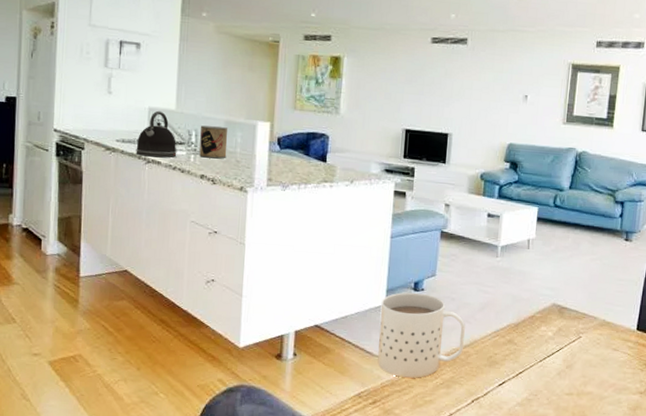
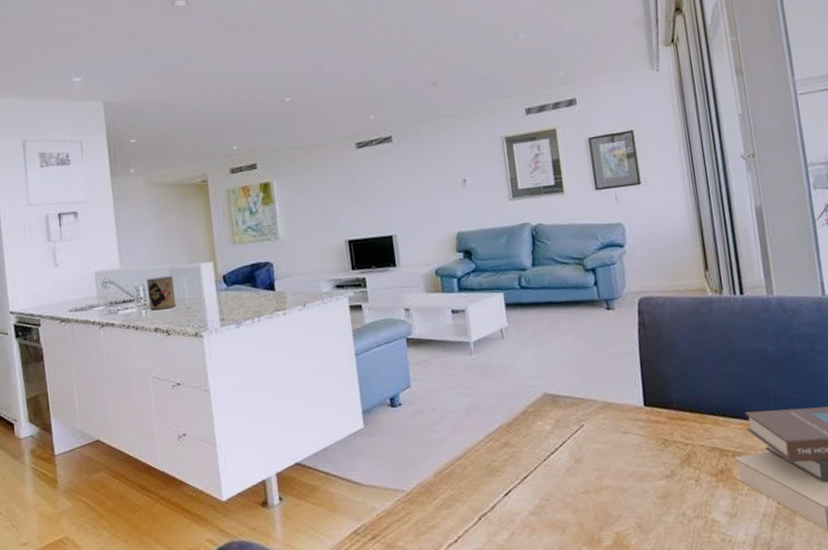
kettle: present [136,110,177,158] -> none [89,273,129,322]
mug: present [377,292,465,378] -> none [359,408,457,505]

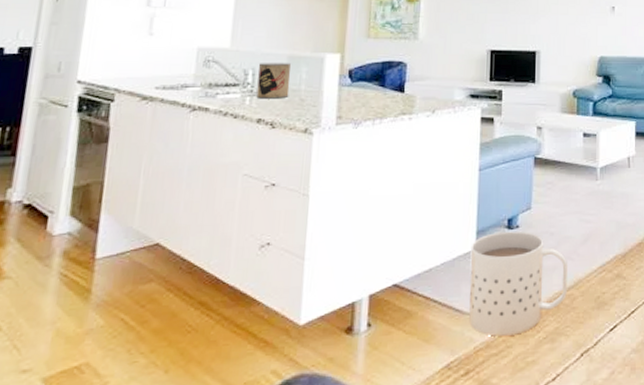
mug: none [359,408,457,505] -> present [469,231,567,337]

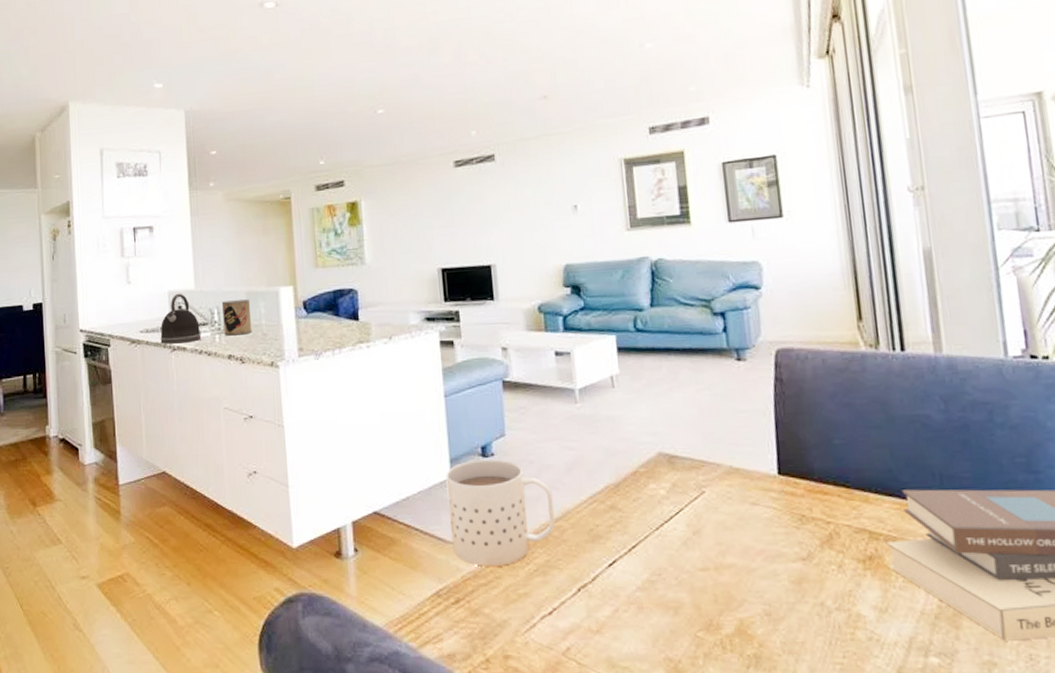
kettle: none [178,50,230,103] -> present [160,293,202,344]

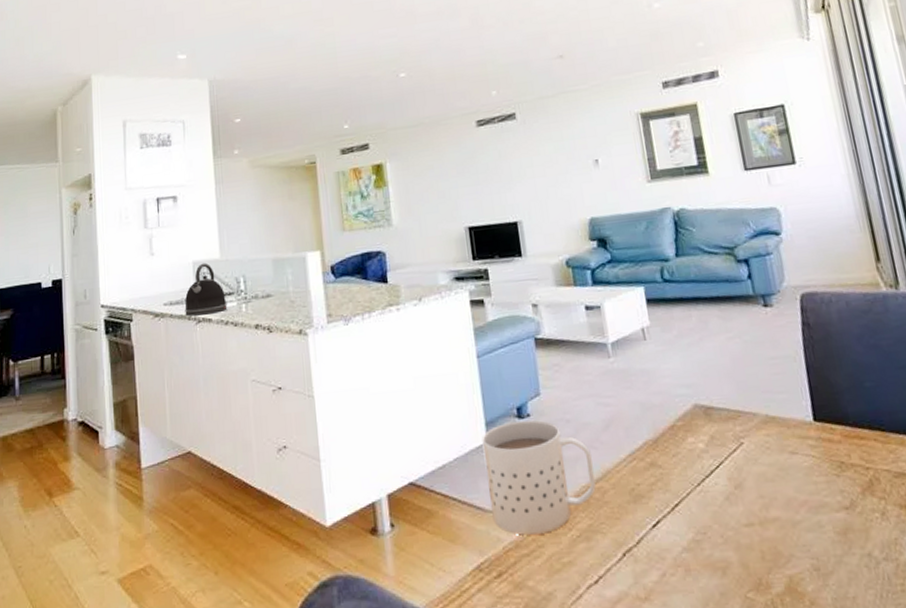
tin can: present [222,298,252,336] -> none [248,266,280,305]

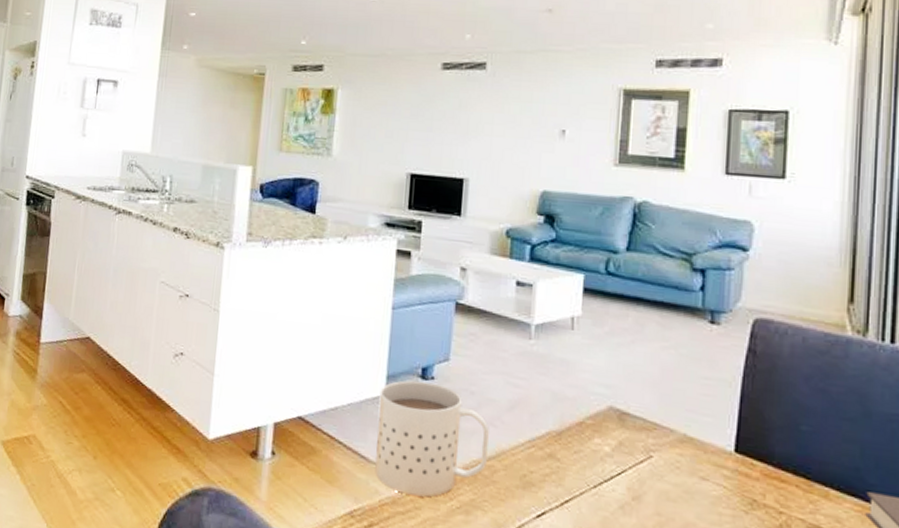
kettle: present [184,262,228,317] -> none [106,154,150,208]

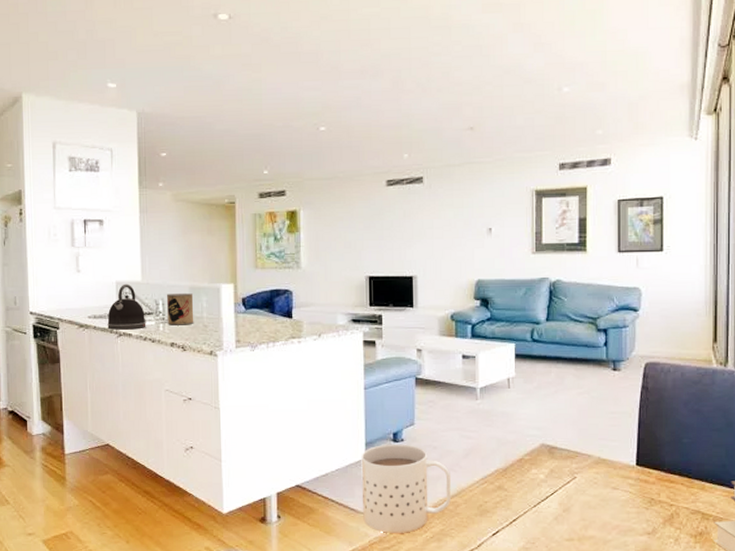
kettle: none [106,154,150,208] -> present [107,283,146,330]
tin can: none [173,170,205,209] -> present [167,292,194,326]

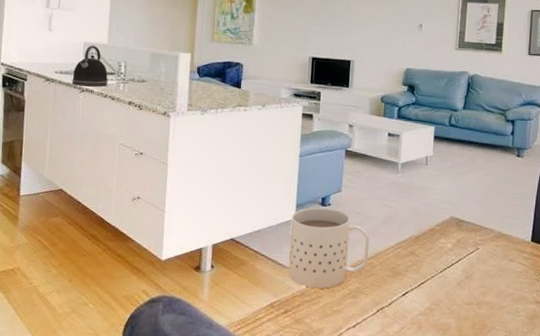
tin can: present [167,292,194,326] -> none [128,57,153,87]

